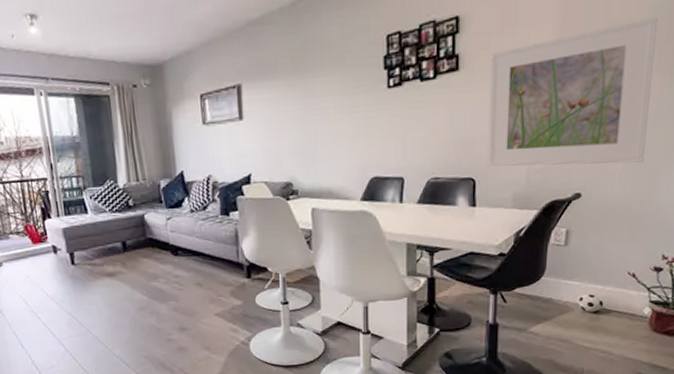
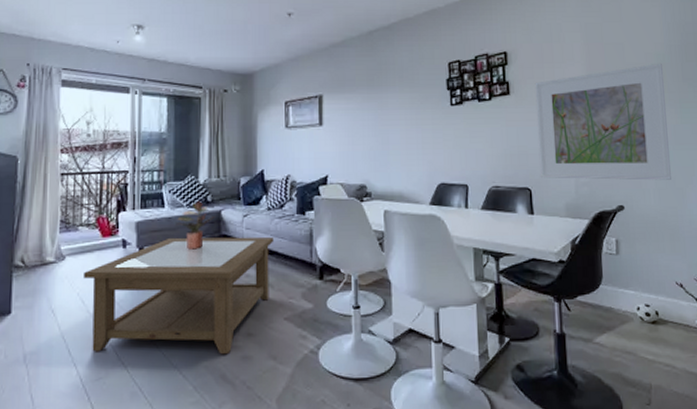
coffee table: none [22,239,200,347] -> present [84,237,274,355]
potted plant: none [101,206,139,253] -> present [176,201,215,250]

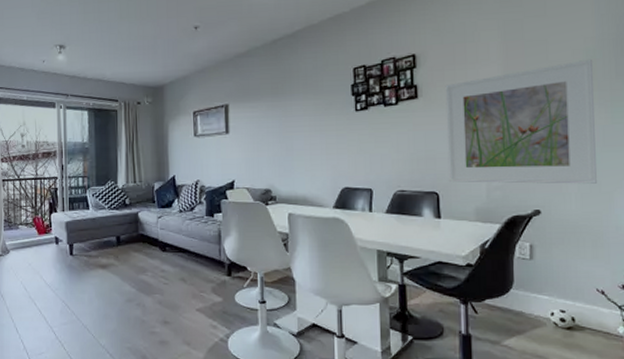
coffee table: present [84,237,274,355] -> none [25,236,186,339]
potted plant: present [176,201,215,250] -> none [99,204,133,247]

